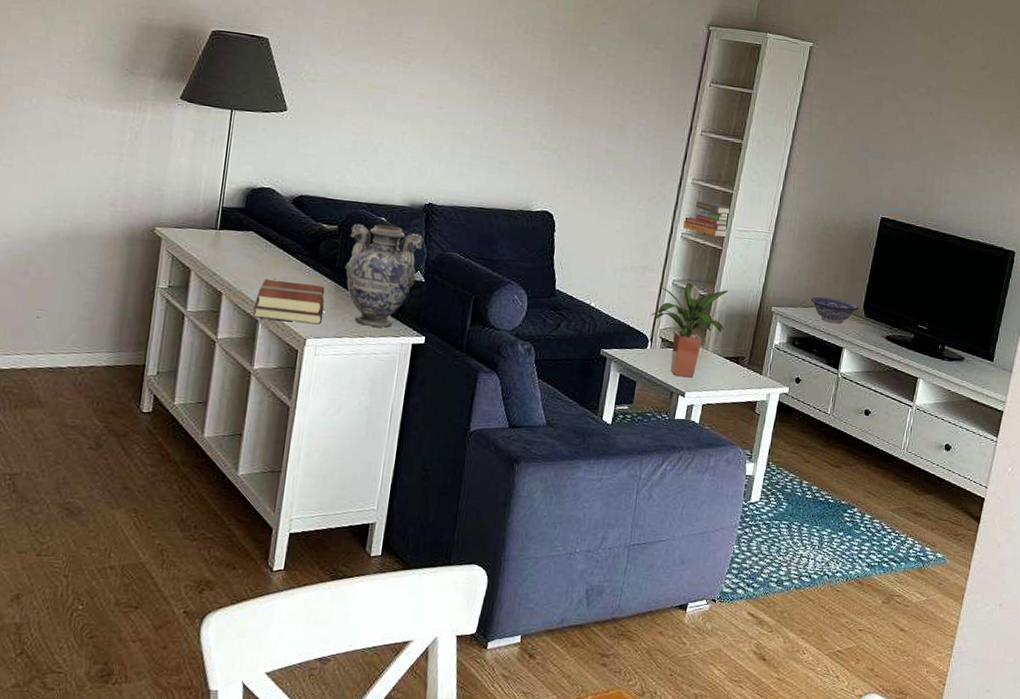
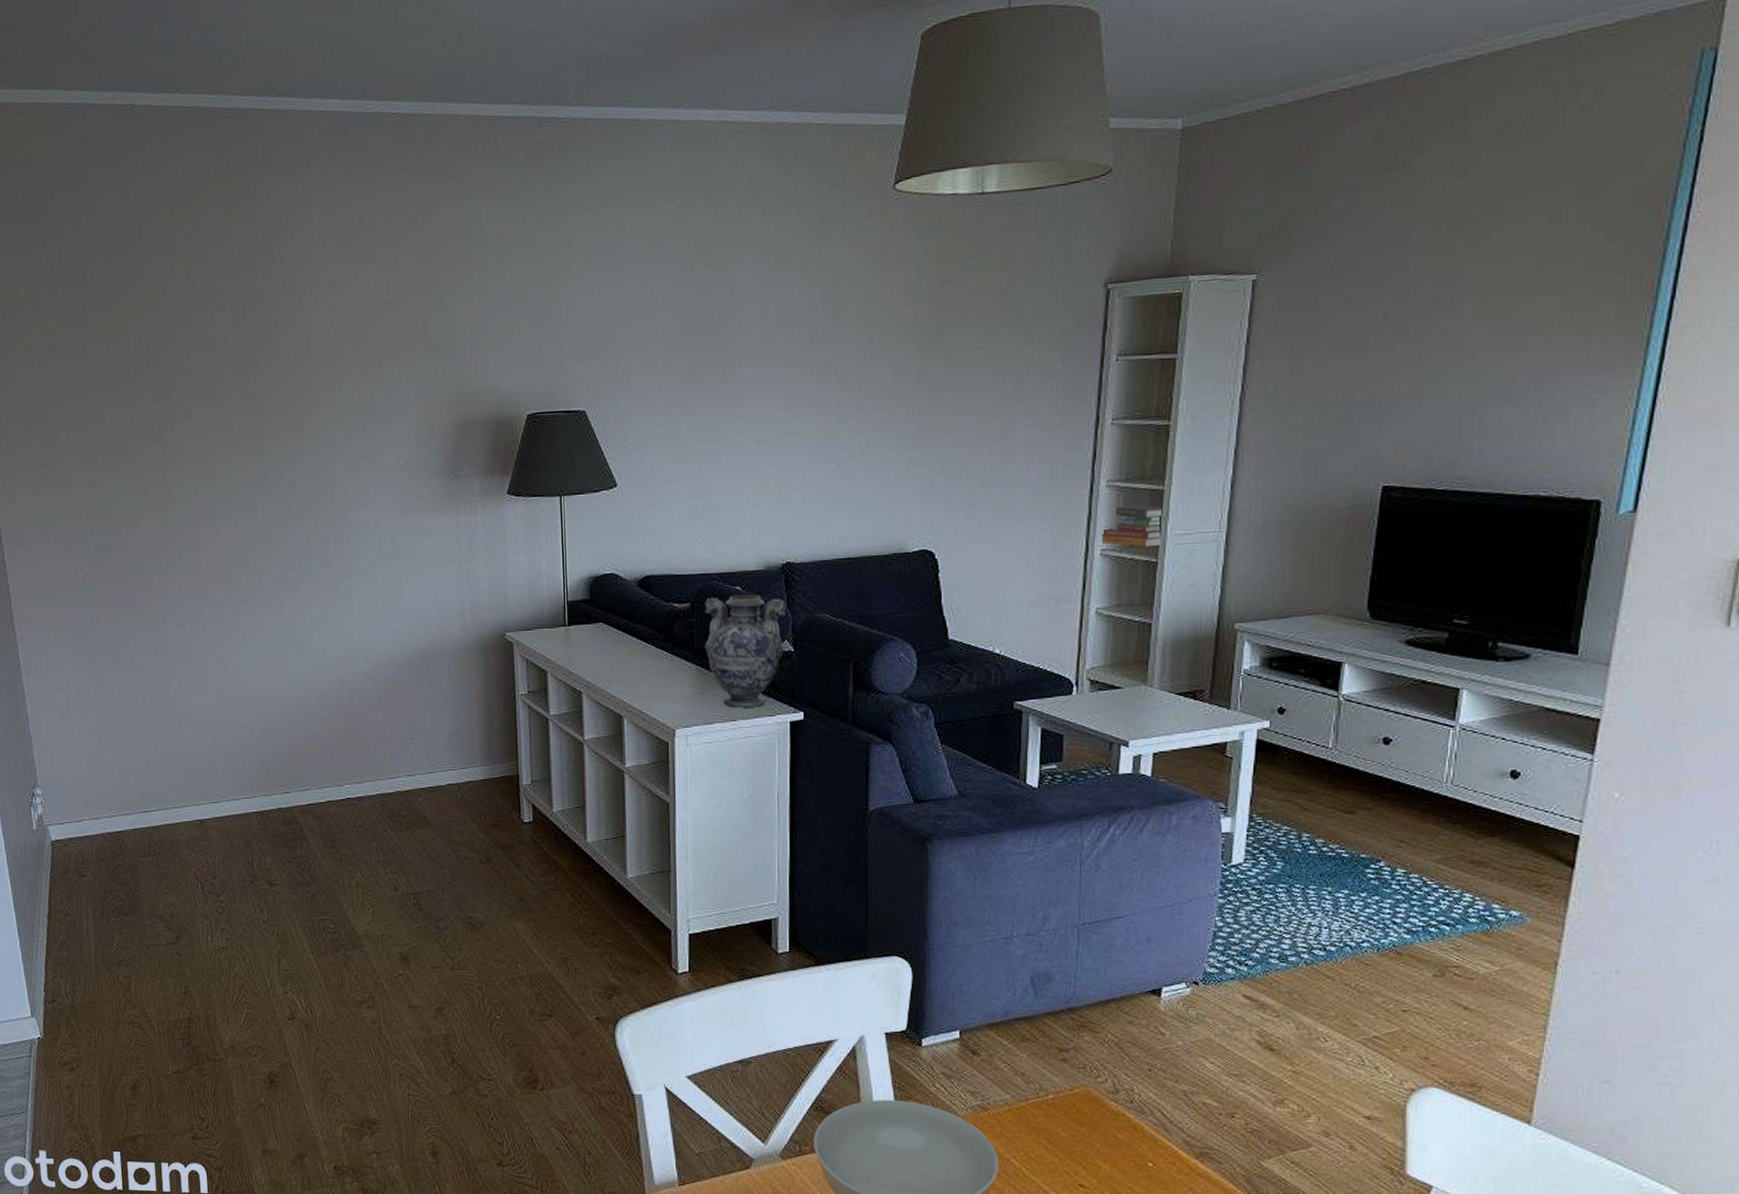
books: present [252,279,325,325] -> none [616,670,689,714]
potted plant: present [650,282,728,378] -> none [1072,608,1172,723]
decorative bowl: present [810,296,859,324] -> none [1288,601,1361,634]

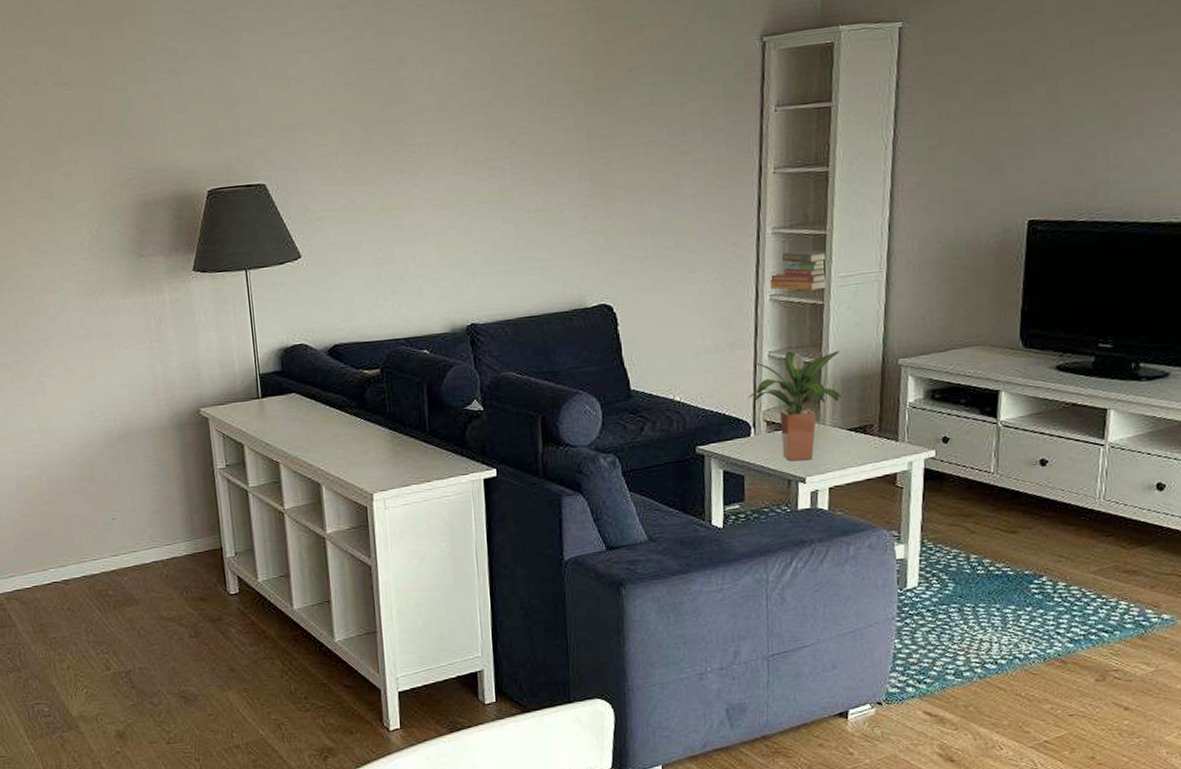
decorative vase: present [704,594,786,708] -> none [394,356,474,469]
potted plant: none [1072,608,1172,723] -> present [748,350,842,461]

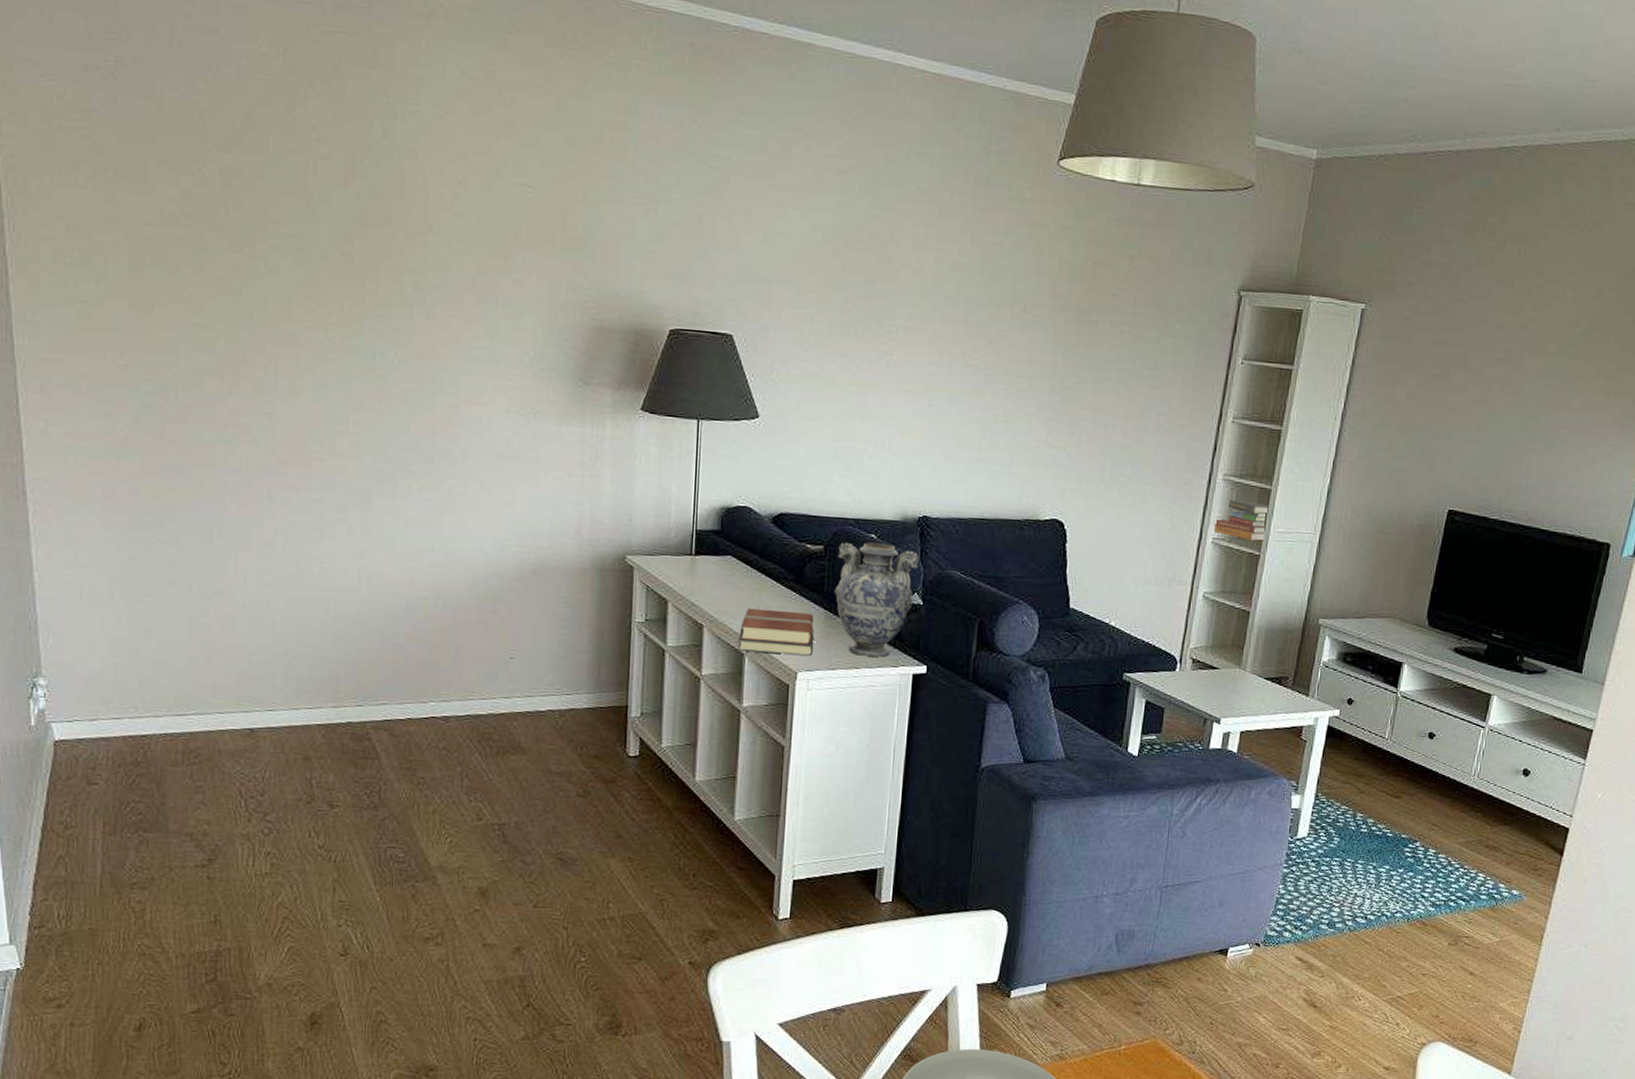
books: none [313,435,386,482] -> present [738,608,815,657]
decorative vase: none [394,356,474,469] -> present [834,542,919,657]
potted plant: present [748,350,842,461] -> none [1179,594,1268,702]

